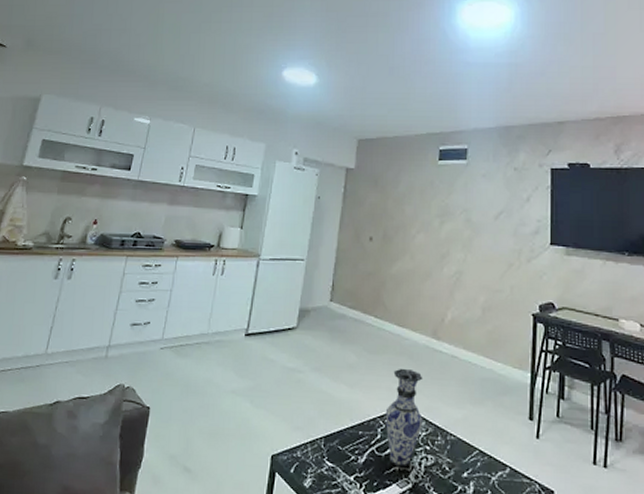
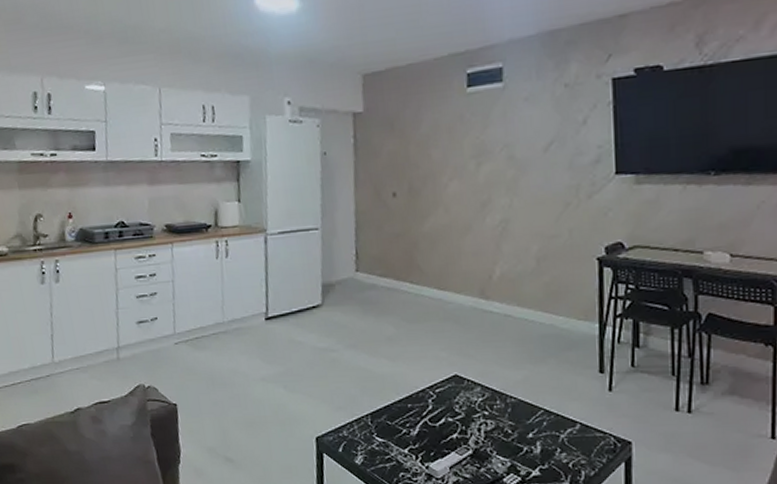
vase: present [385,369,423,468] -> none [434,335,478,435]

